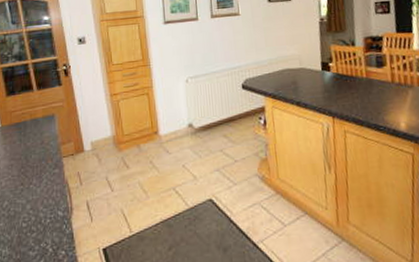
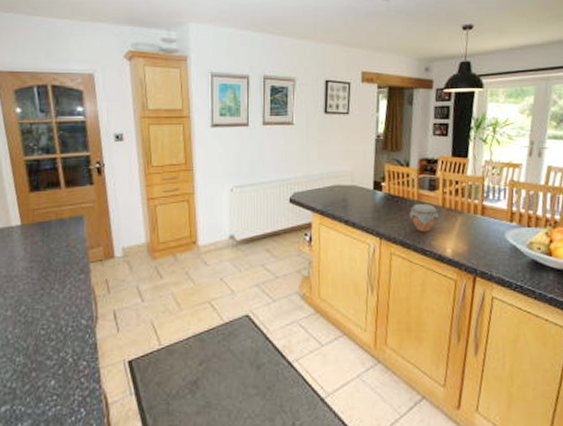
jar: none [359,80,389,109] -> present [409,203,439,232]

